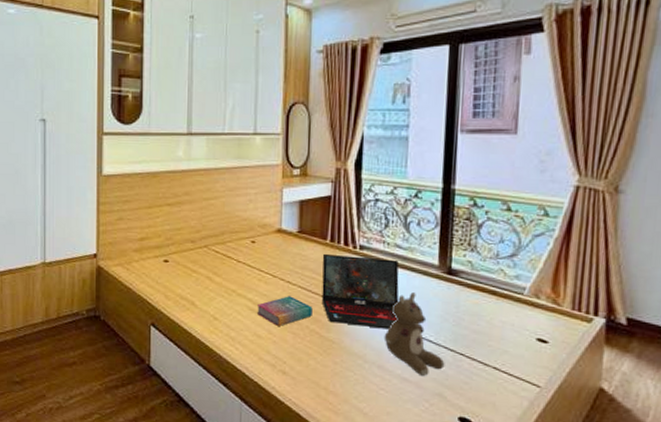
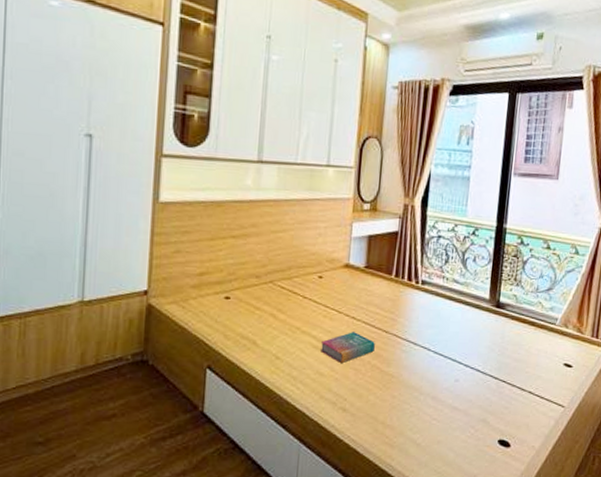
laptop: present [321,253,399,330] -> none [384,288,455,361]
stuffed bear: present [383,292,445,376] -> none [438,325,490,403]

